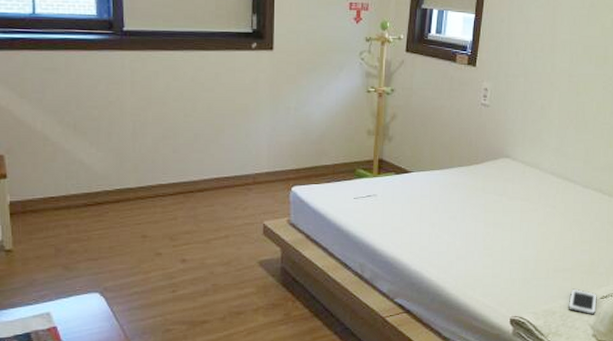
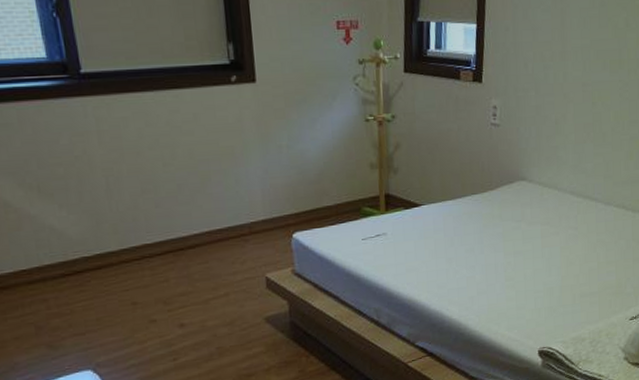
cell phone: present [568,288,597,315] -> none [597,312,627,338]

